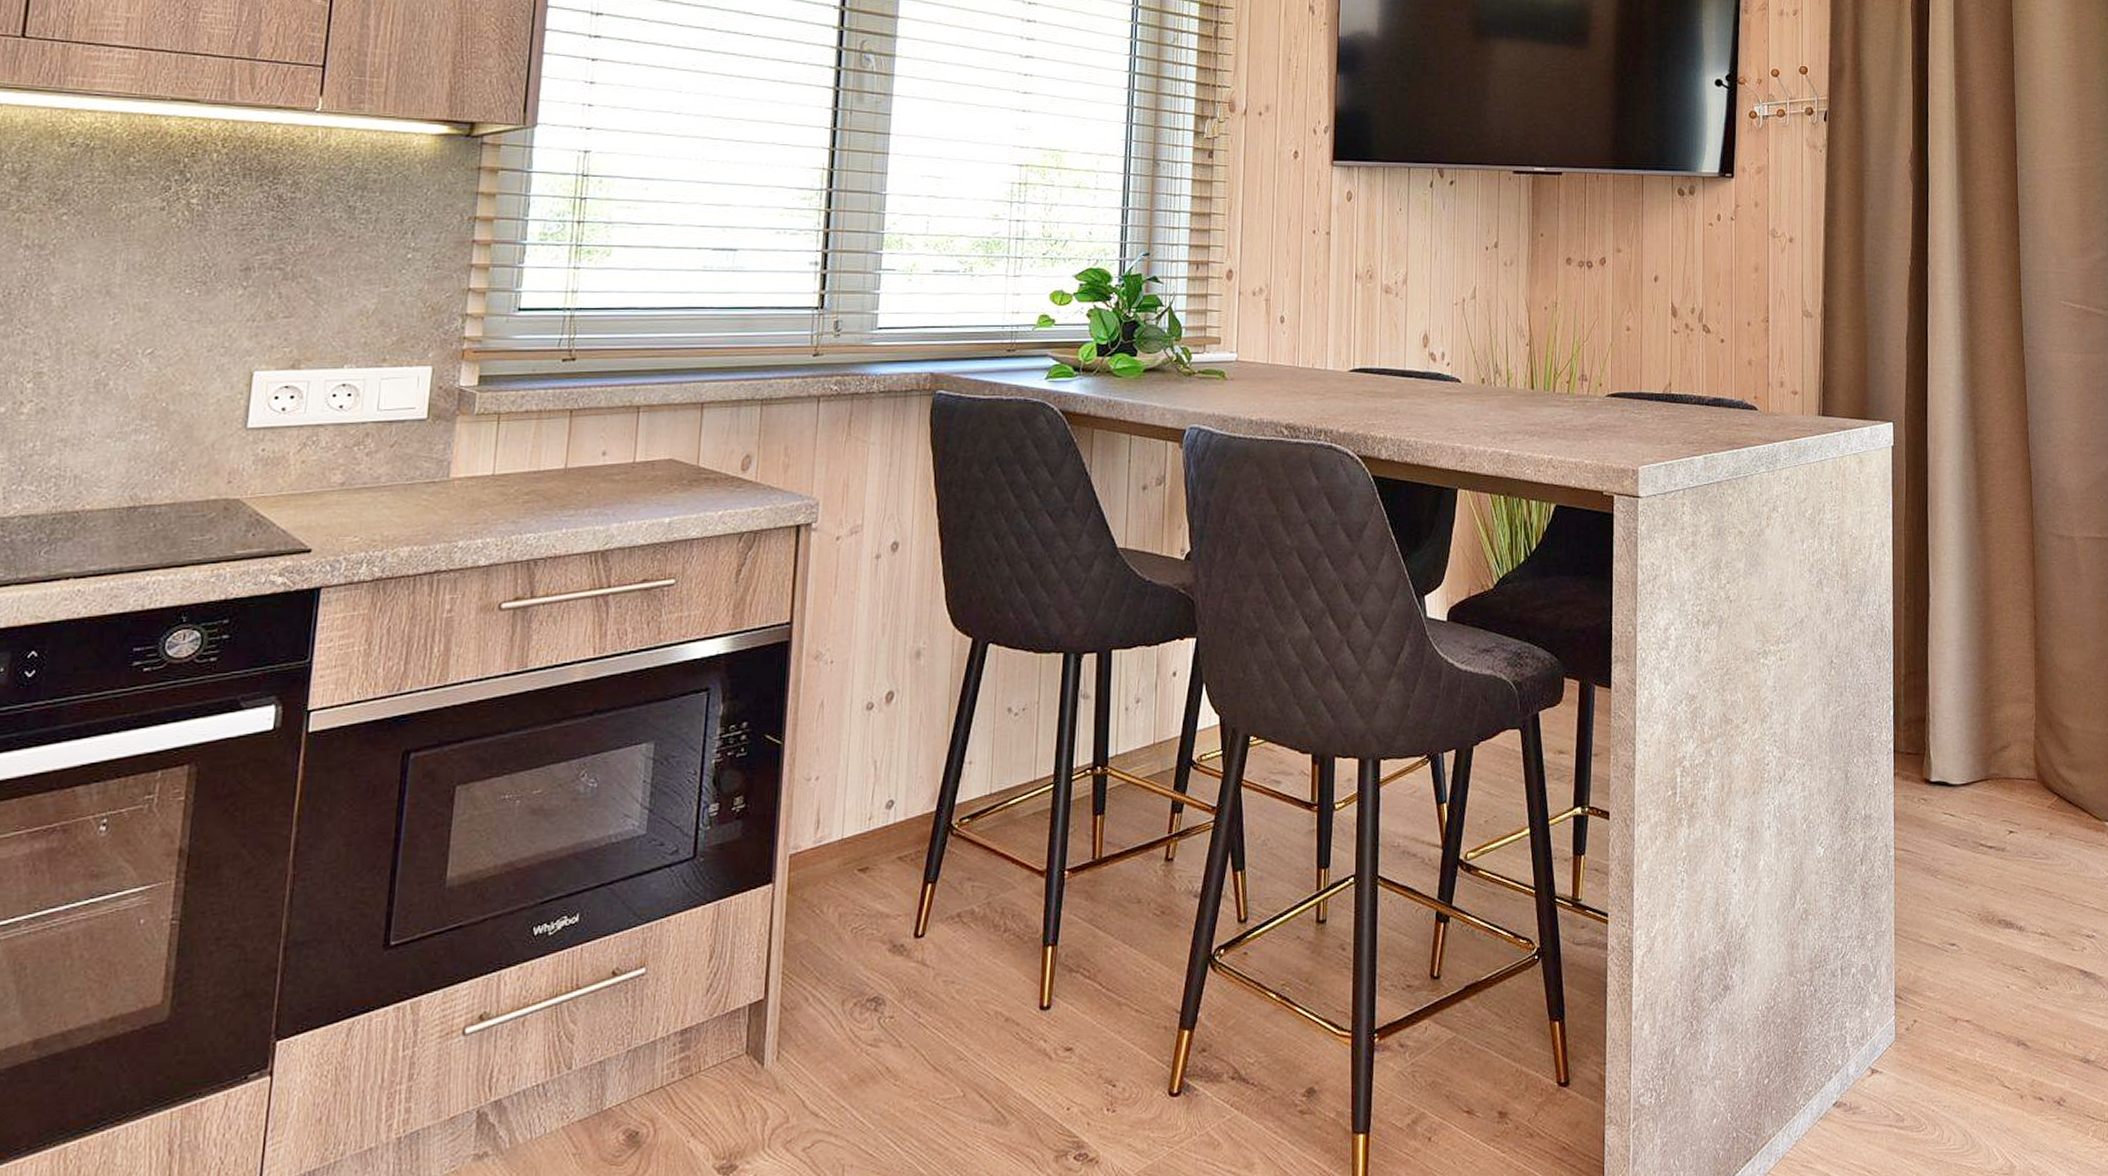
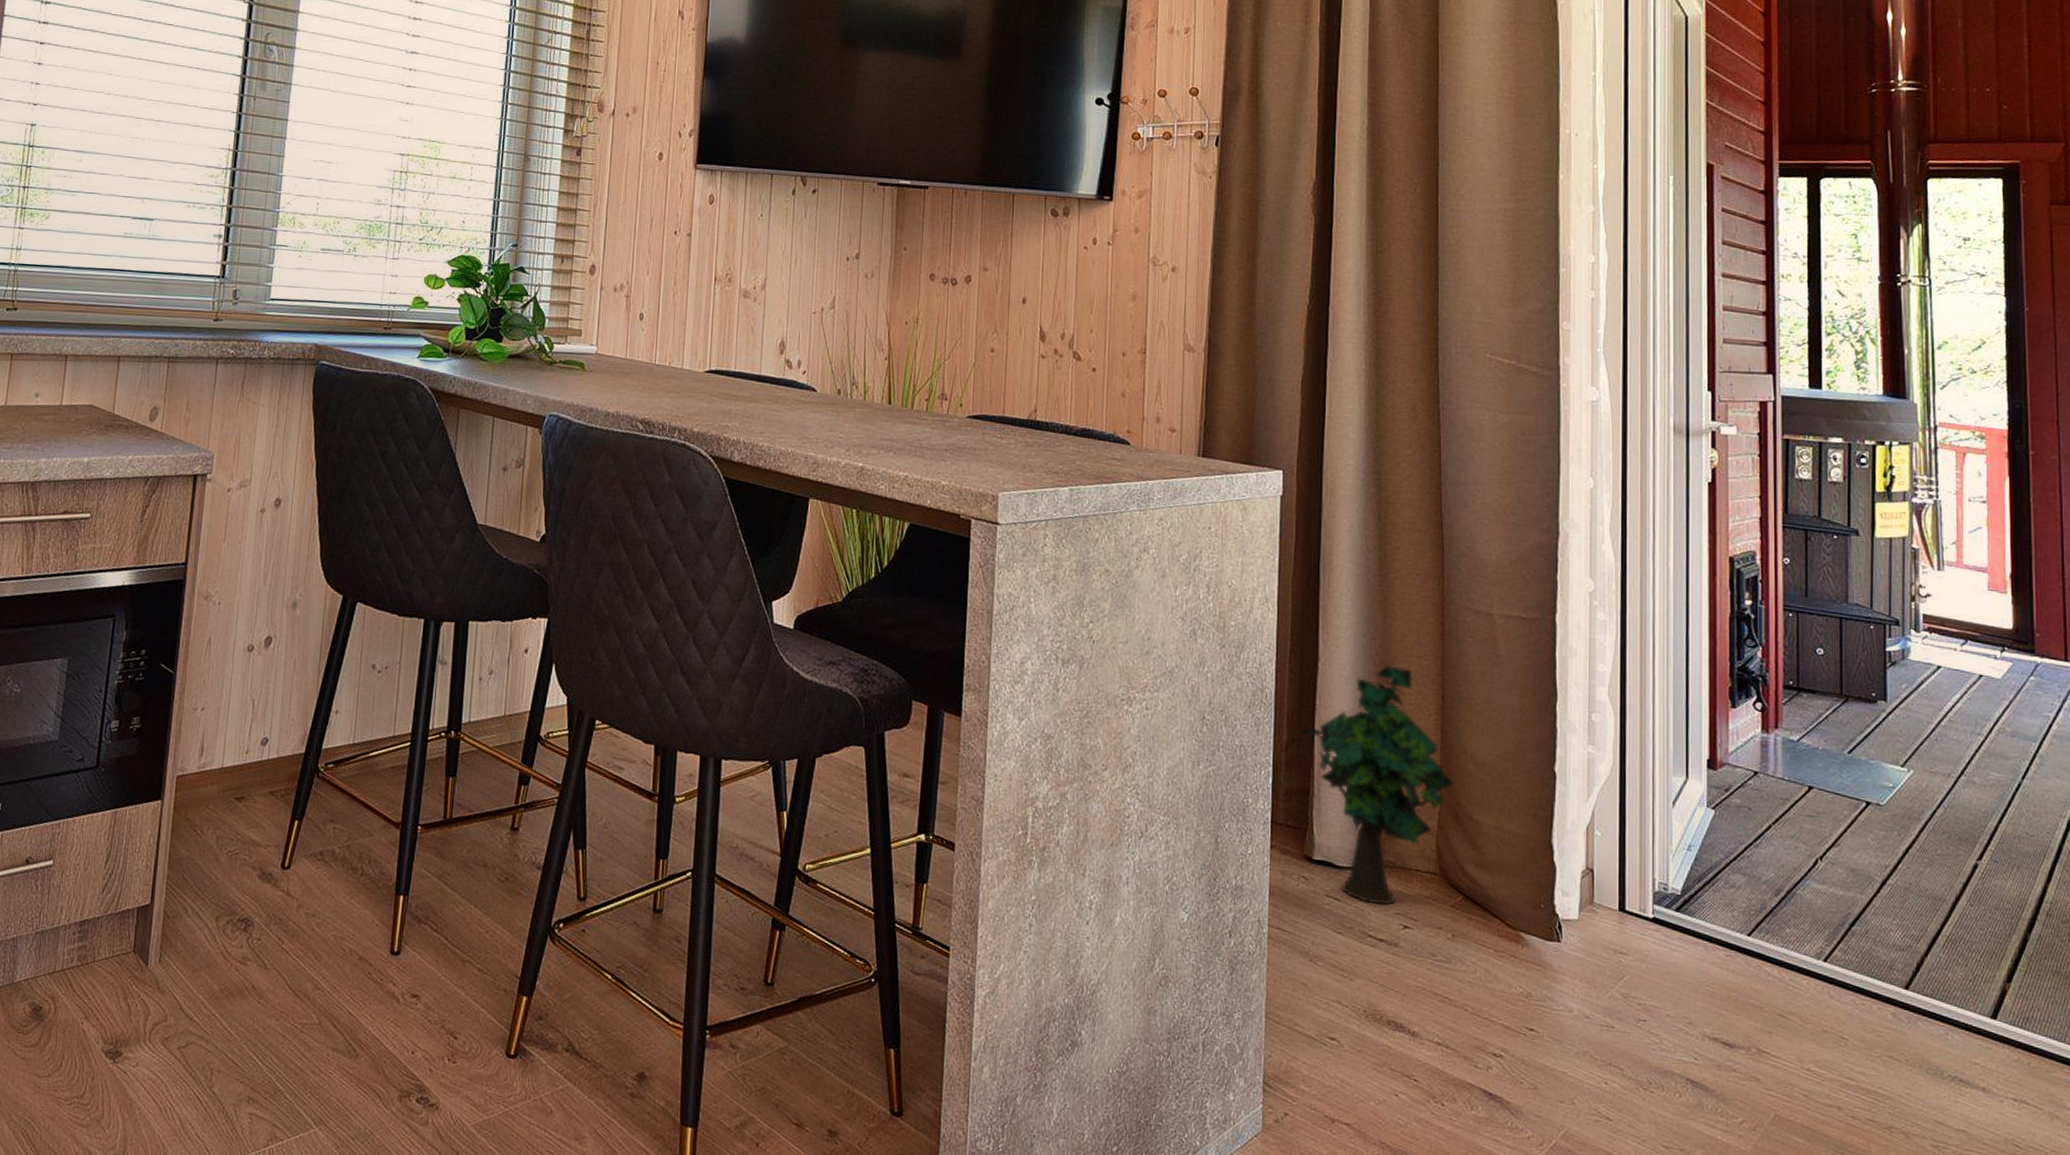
decorative plant: none [1915,593,2046,815] -> present [1300,664,1454,905]

